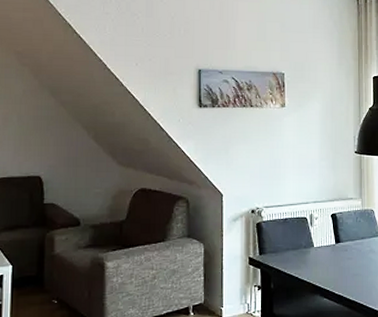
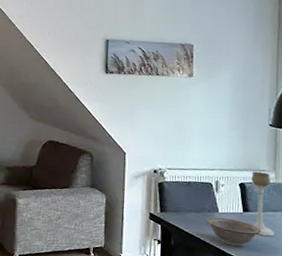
decorative bowl: none [302,252,352,280] -> present [205,216,262,247]
candle holder: none [341,200,364,265] -> present [251,171,275,237]

